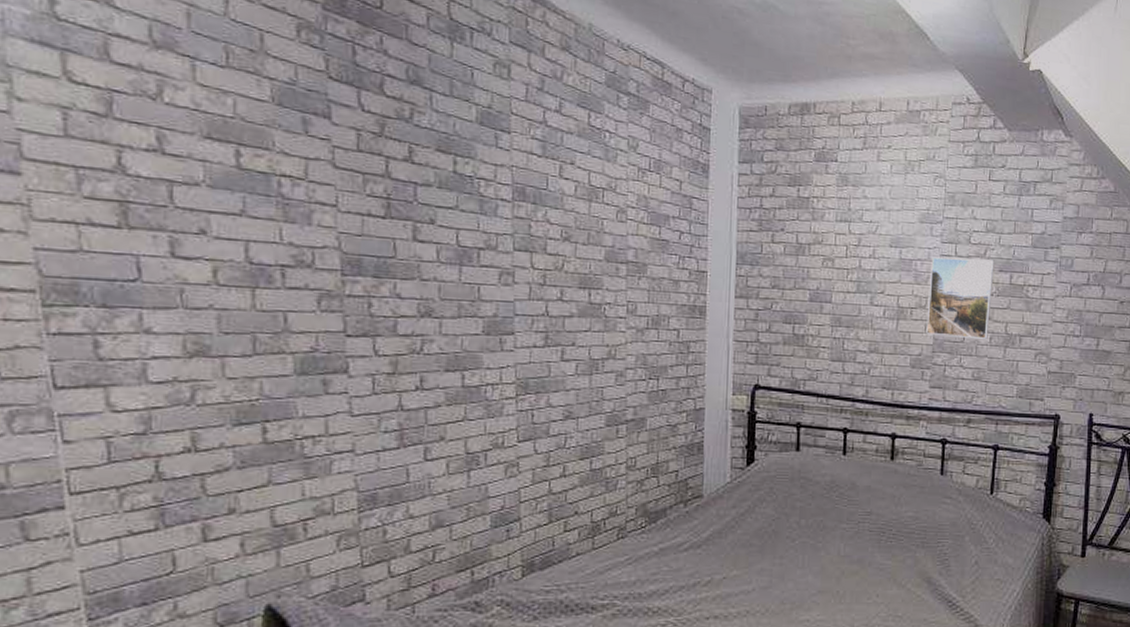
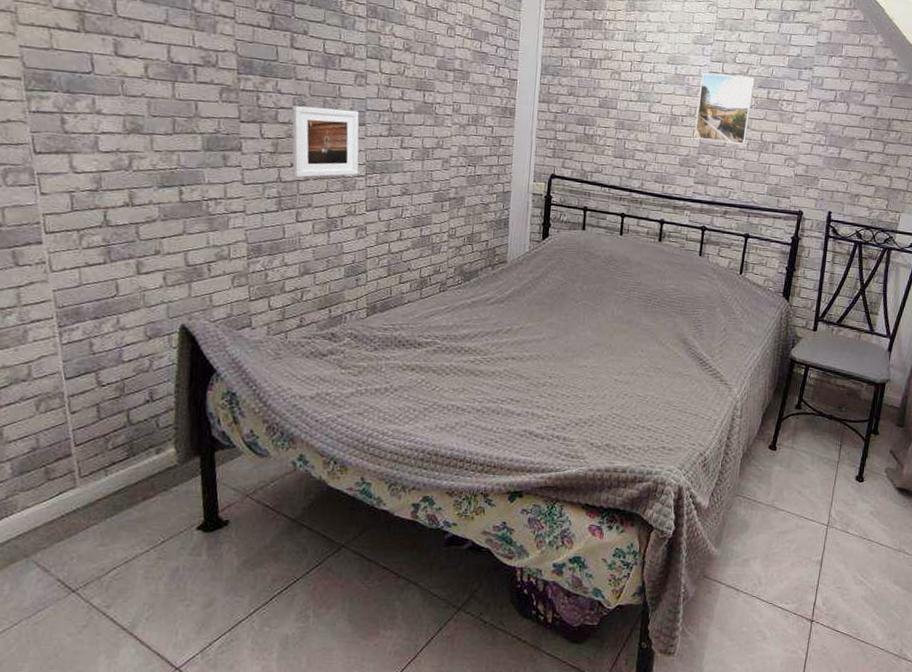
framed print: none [416,313,507,404] -> present [292,105,360,178]

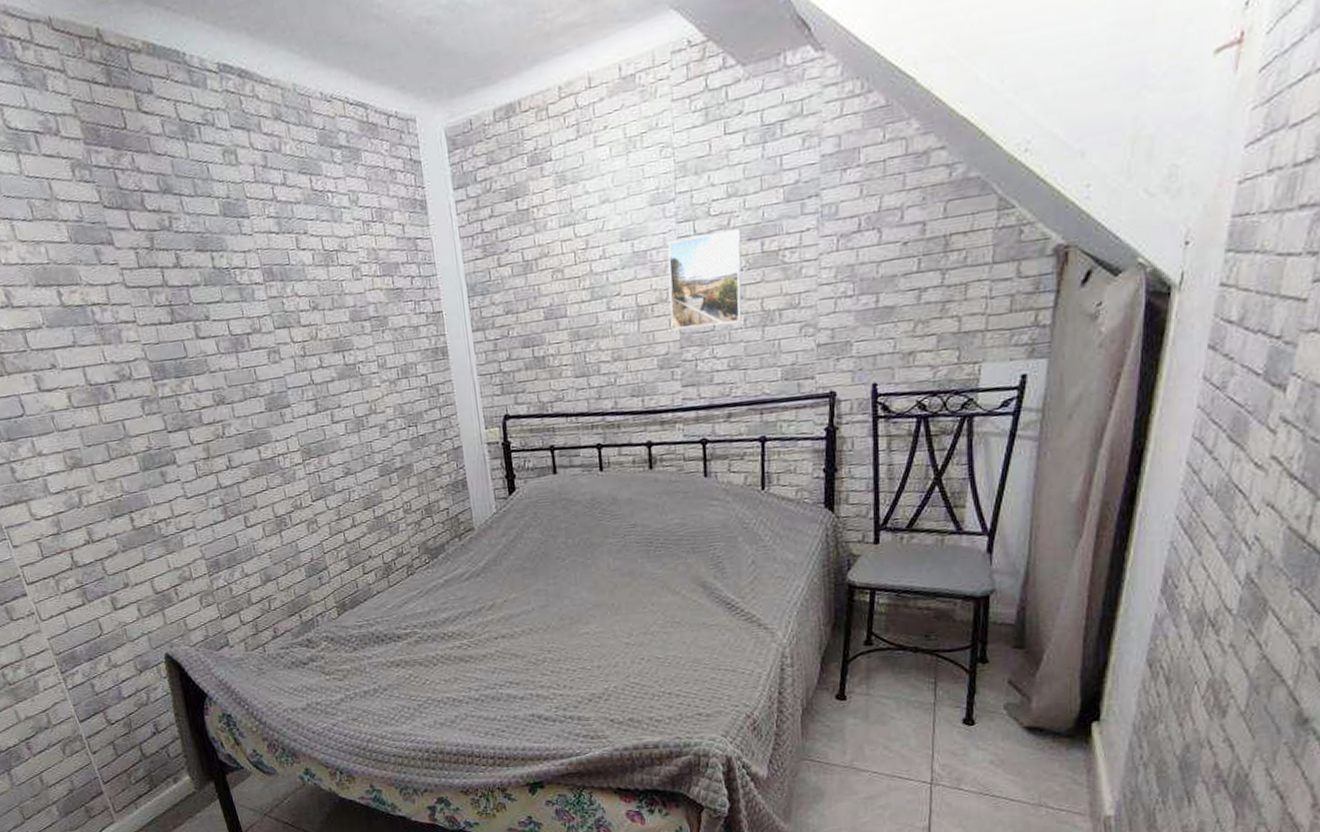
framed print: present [292,105,360,178] -> none [213,392,296,480]

